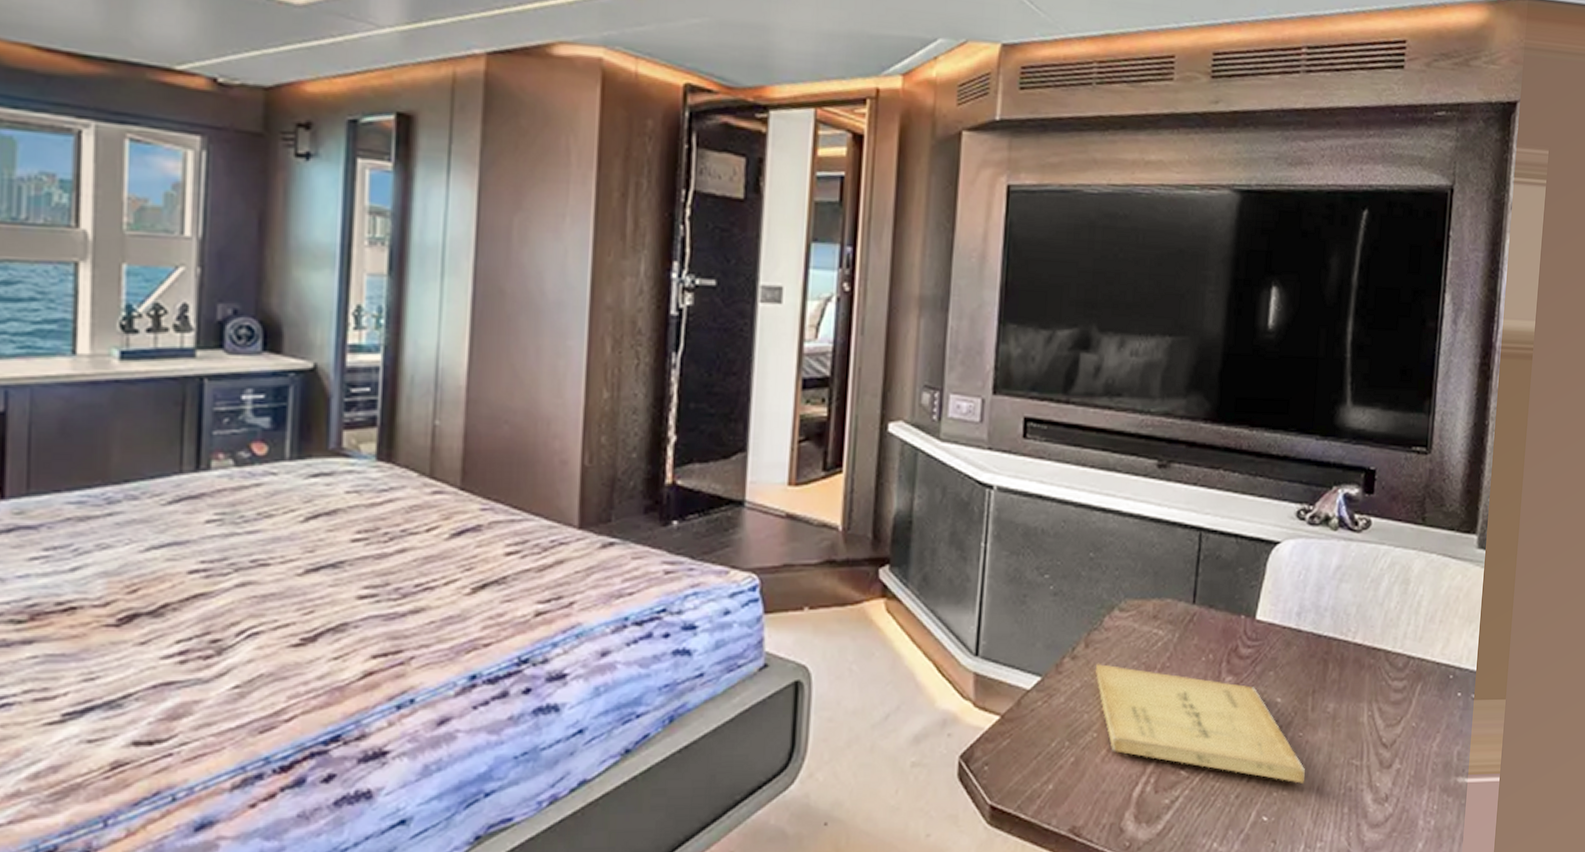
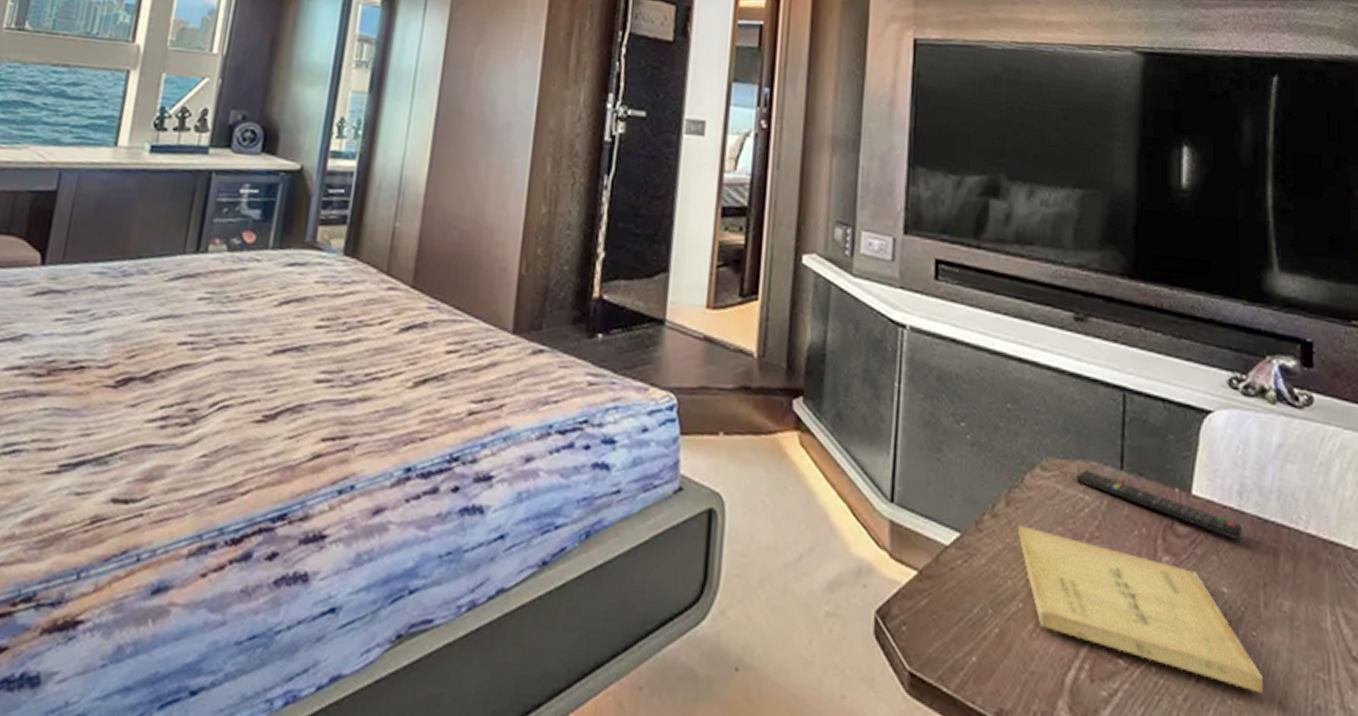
remote control: none [1151,607,1298,656] -> present [1075,470,1242,541]

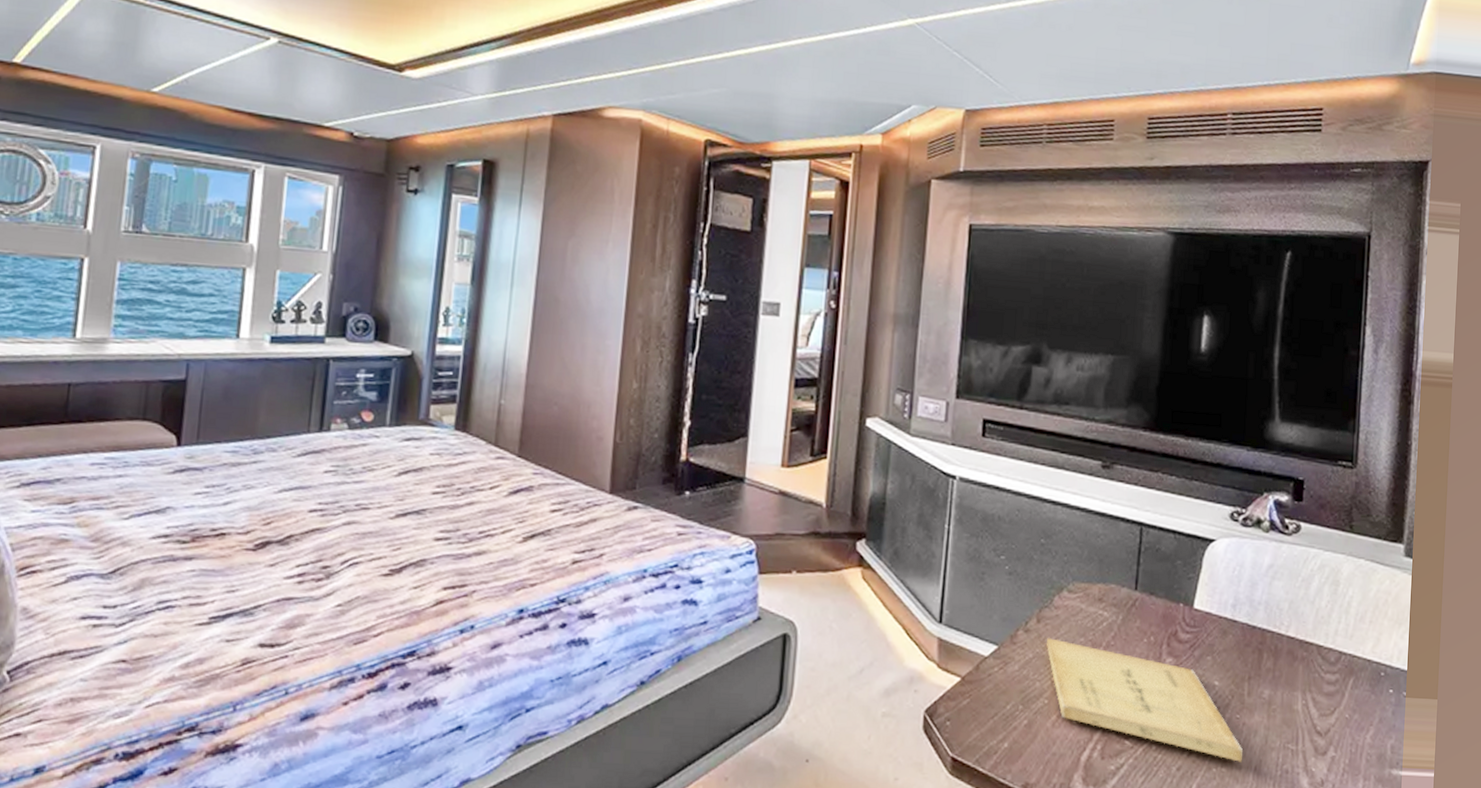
remote control: present [1075,470,1242,541] -> none [1096,591,1234,644]

